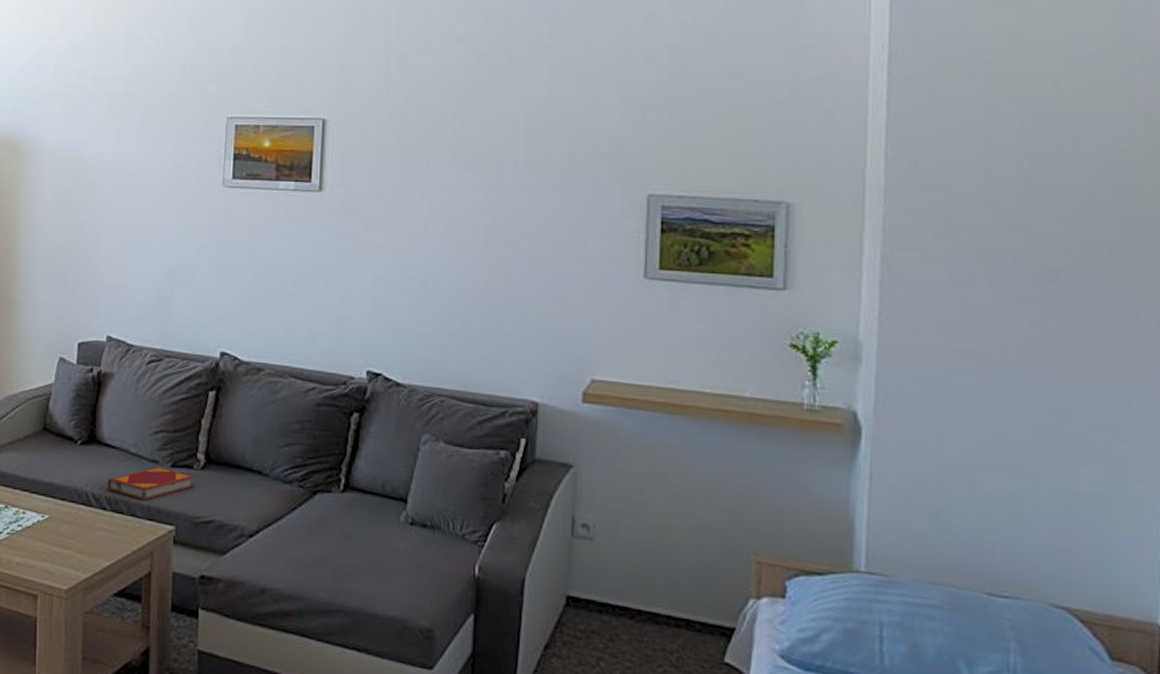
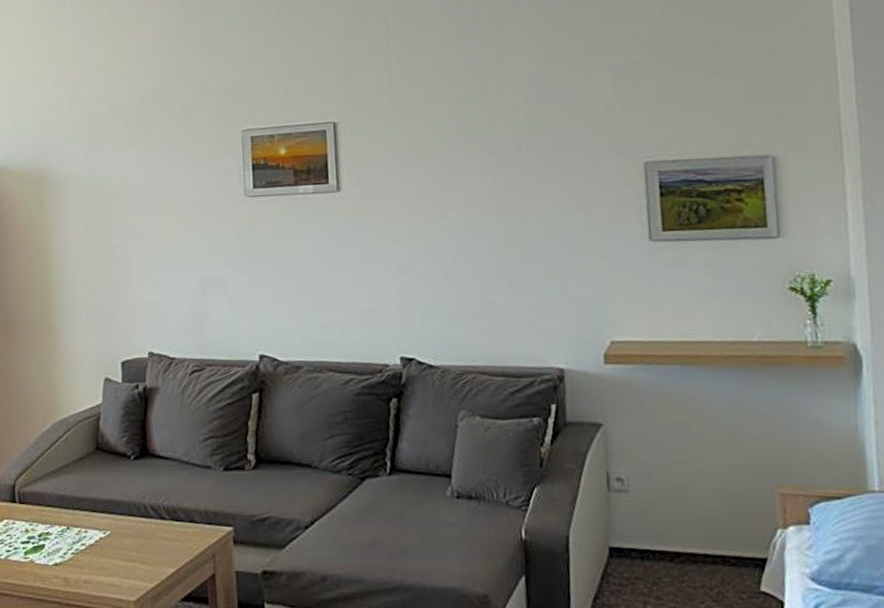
hardback book: present [106,467,195,501] -> none [163,472,248,506]

